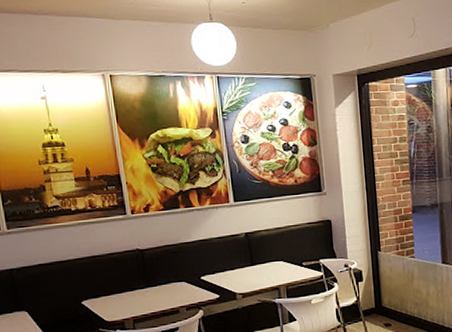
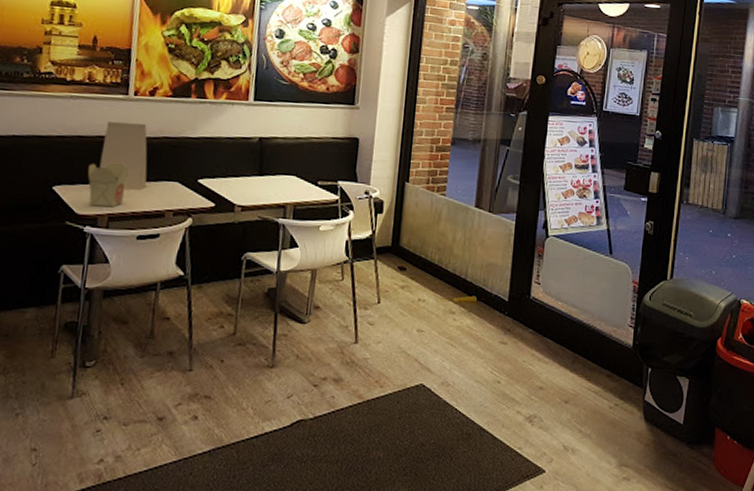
takeout container: none [106,273,143,313] -> present [87,162,131,208]
paper bag: none [114,236,159,296] -> present [99,121,148,191]

